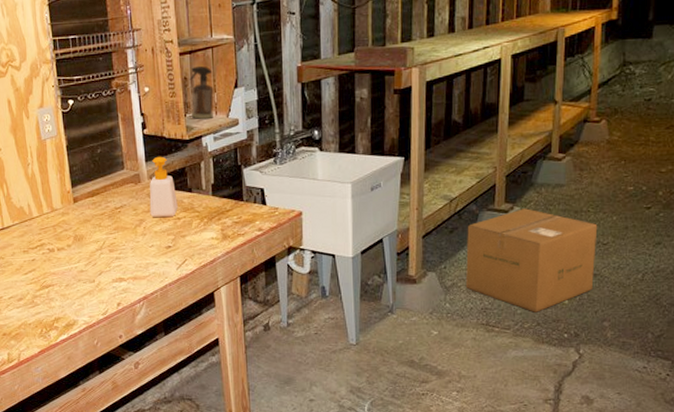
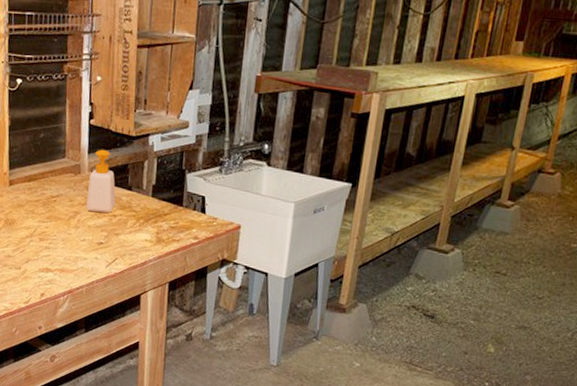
spray bottle: present [189,65,214,120] -> none [142,61,168,118]
box: present [466,208,598,313] -> none [395,251,536,358]

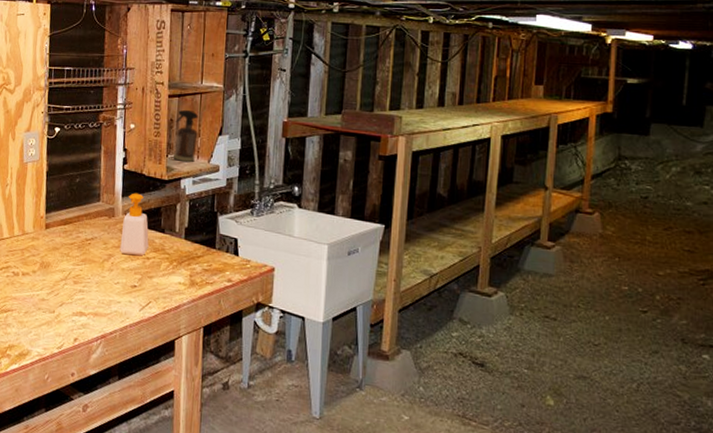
spray bottle: none [142,61,168,118] -> present [174,109,198,163]

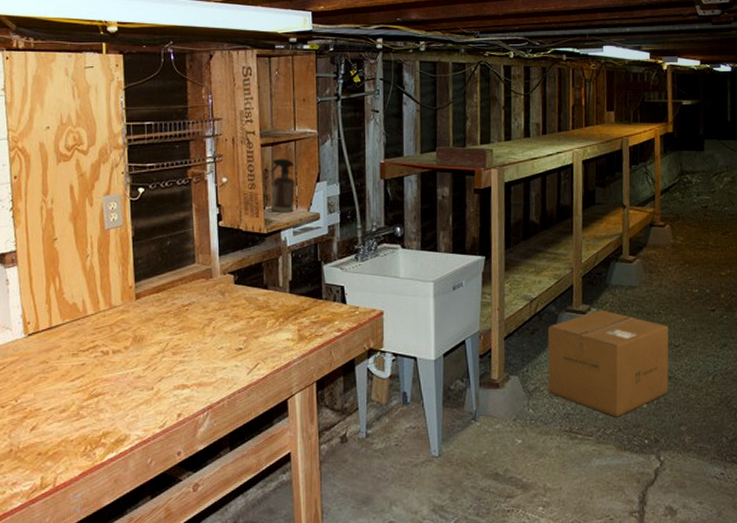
soap bottle: present [120,193,149,255] -> none [221,250,252,316]
box: none [443,294,588,411] -> present [547,310,669,418]

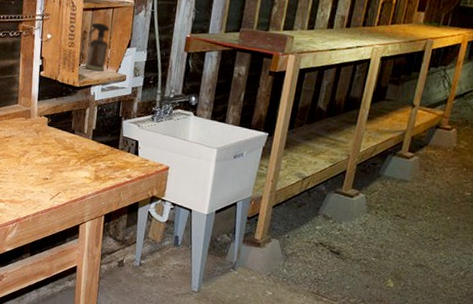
box: present [547,310,669,418] -> none [304,196,432,290]

